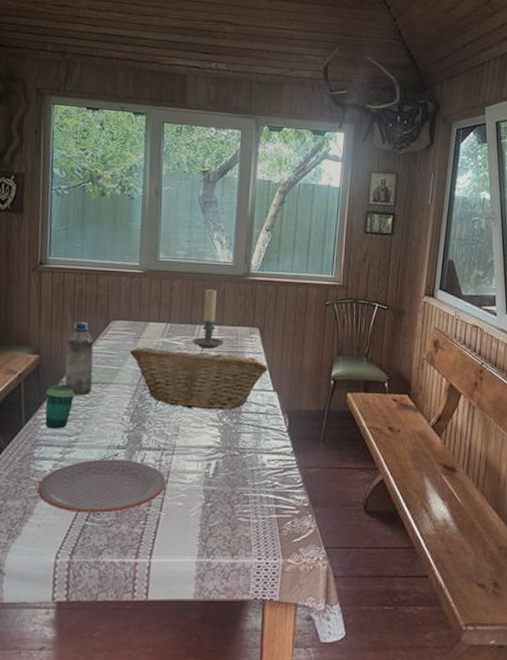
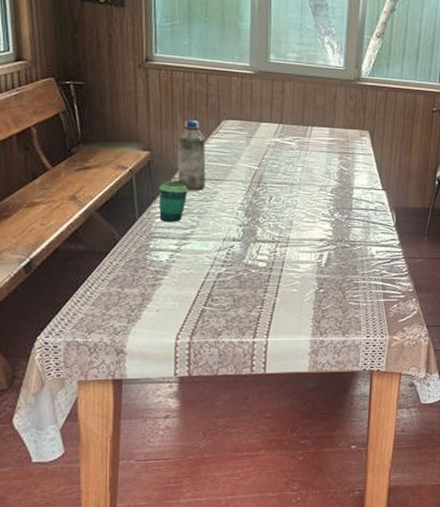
plate: present [37,459,166,513] -> none [154,250,281,299]
fruit basket: present [129,346,268,410] -> none [242,146,378,207]
candle holder: present [191,288,224,348] -> none [304,91,336,149]

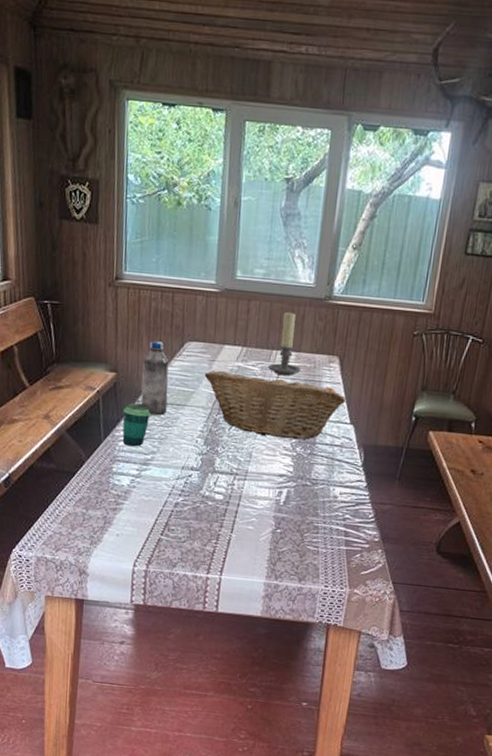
fruit basket: none [242,146,378,207] -> present [204,370,346,440]
candle holder: none [304,91,336,149] -> present [267,311,301,376]

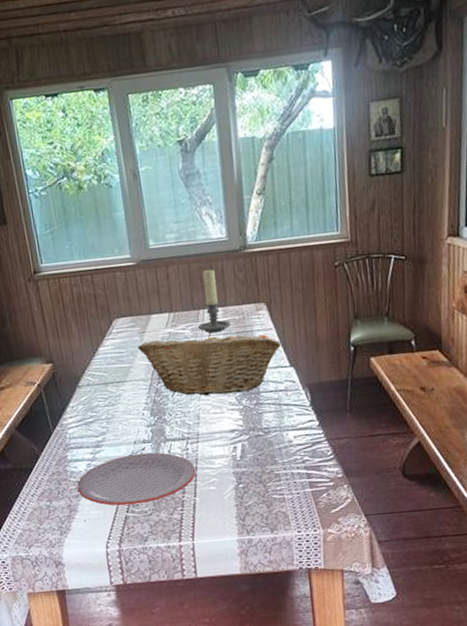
plate: none [116,478,238,530] -> present [77,452,196,506]
cup: present [122,403,151,447] -> none [66,388,94,432]
water bottle: present [141,341,169,416] -> none [75,324,108,398]

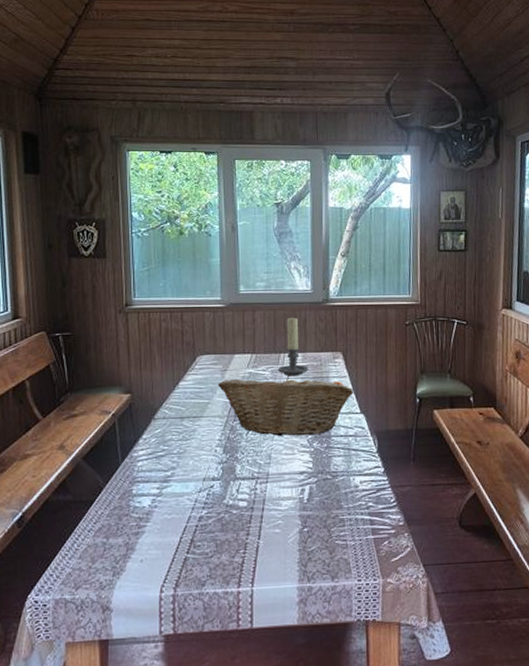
plate: present [77,452,196,506] -> none [138,490,262,546]

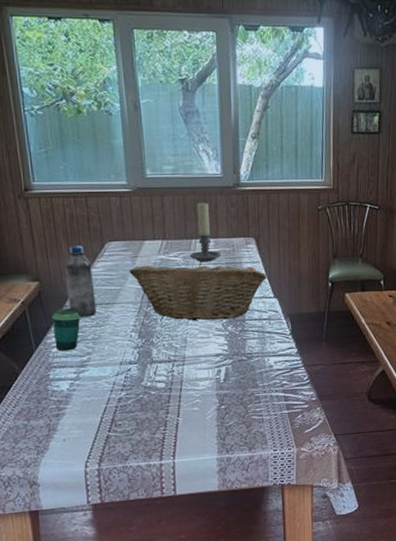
cup: none [140,421,168,466] -> present [51,308,81,352]
water bottle: none [156,359,184,431] -> present [64,245,97,318]

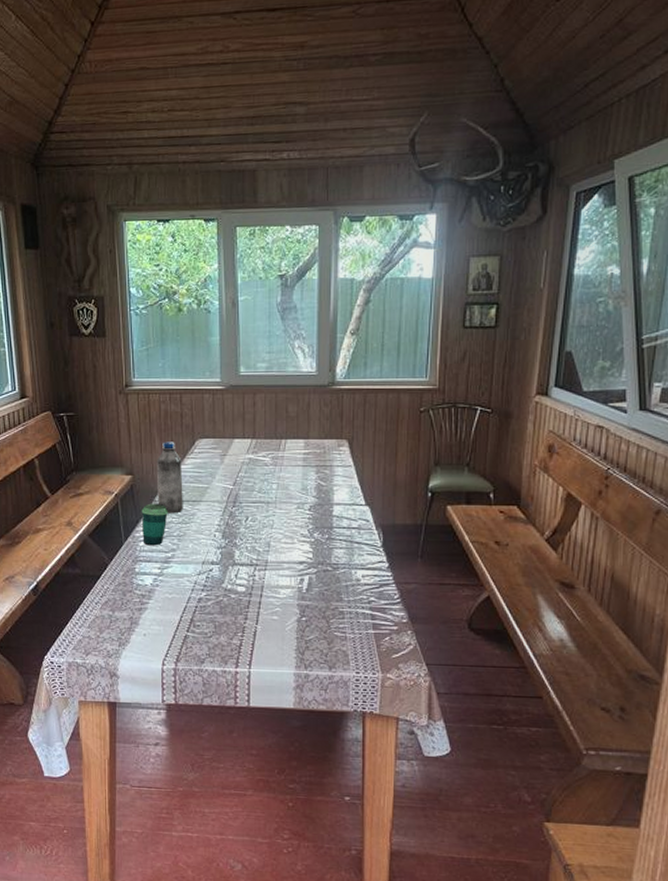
fruit basket: present [129,260,267,321] -> none [217,461,359,526]
candle holder: present [189,202,221,261] -> none [278,400,311,462]

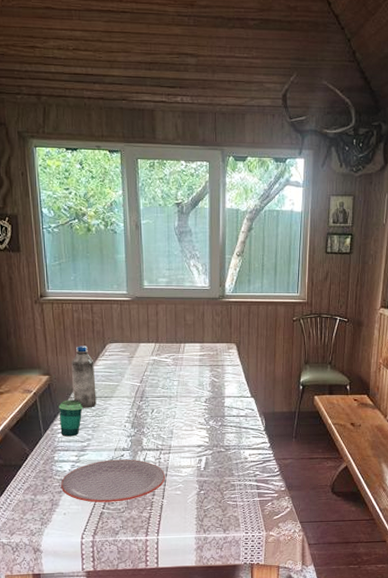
plate: none [141,574,261,625] -> present [60,459,166,503]

